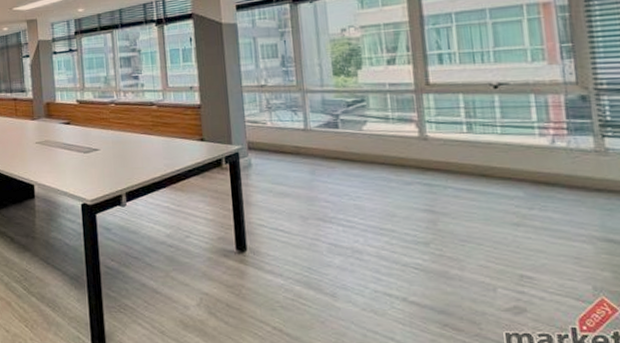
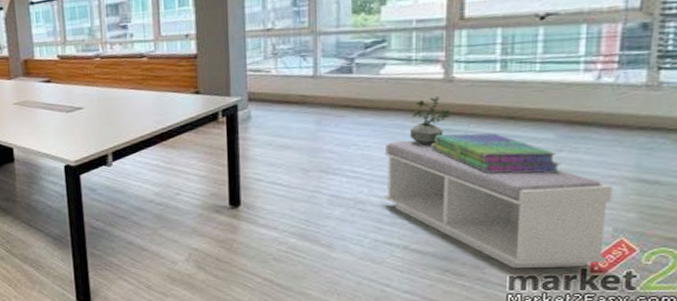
bench: none [375,192,593,326] -> present [384,139,613,268]
potted plant: none [394,153,430,199] -> present [409,96,451,146]
stack of books: none [415,188,535,229] -> present [431,133,562,173]

